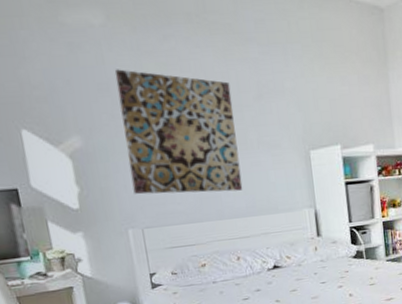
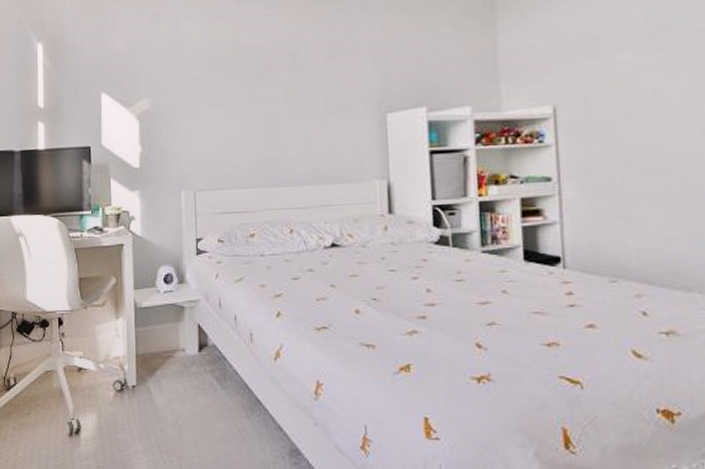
wall art: present [114,69,243,195] -> none [187,34,304,157]

